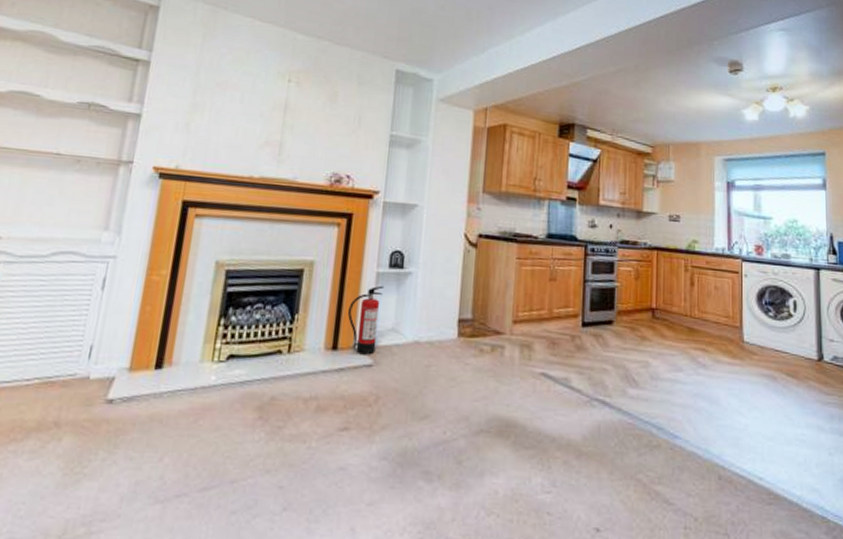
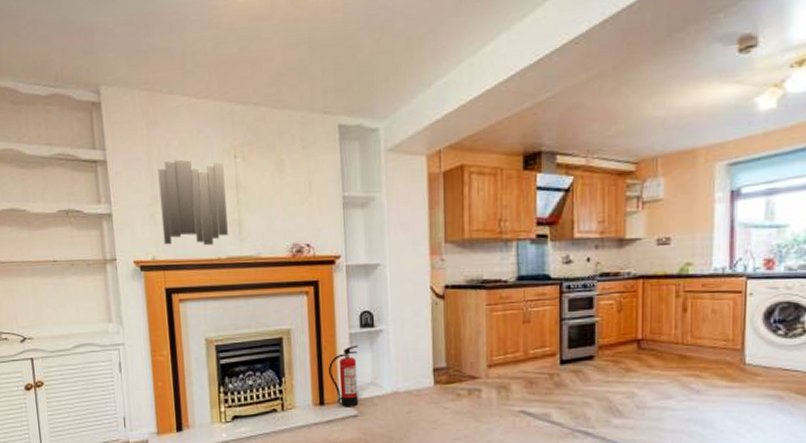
home mirror: none [193,73,276,163] -> present [158,159,228,246]

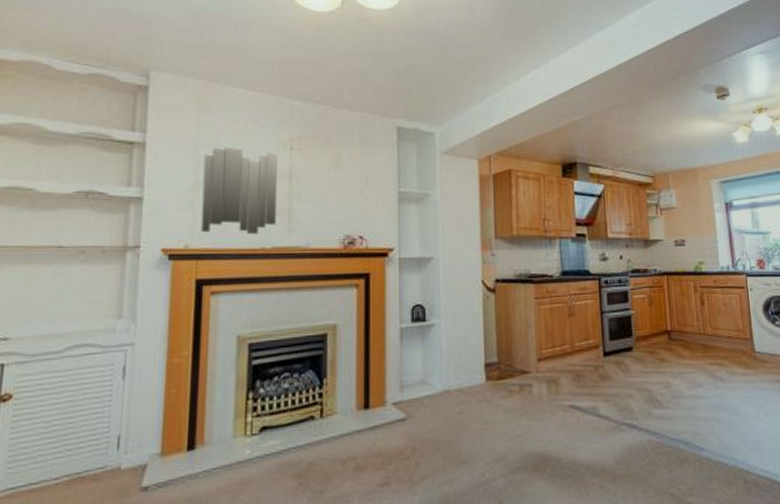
fire extinguisher: present [329,345,359,407] -> none [377,340,410,410]

